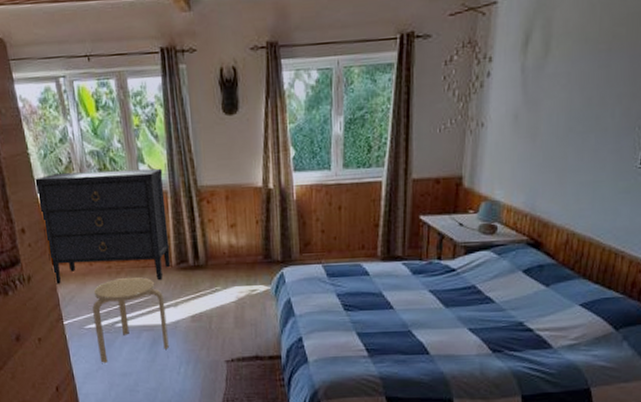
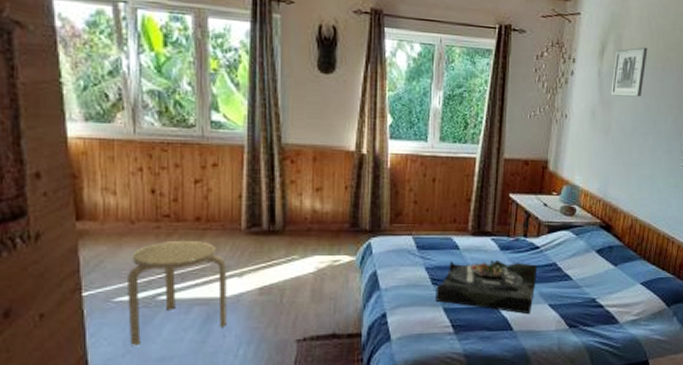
dresser: present [33,168,171,285] -> none [63,111,241,246]
serving tray: none [348,284,455,339] -> present [435,259,538,315]
wall art: none [538,27,587,94] -> present [610,47,648,97]

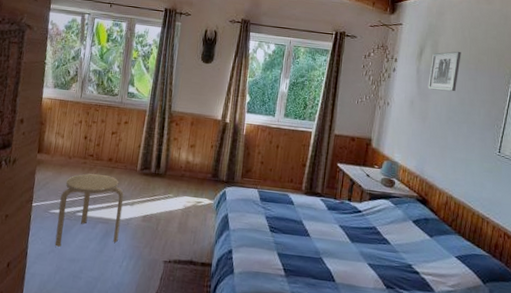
serving tray: present [435,259,538,315] -> none [271,213,360,270]

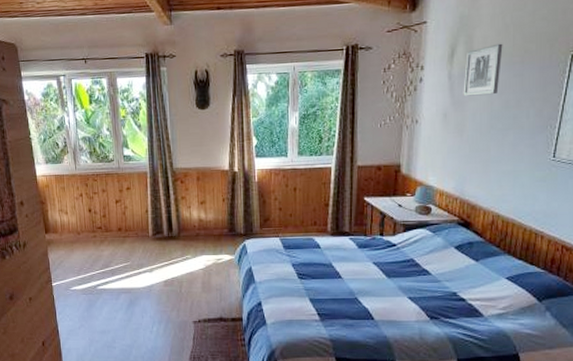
stool: present [54,174,124,247] -> none [78,246,144,321]

